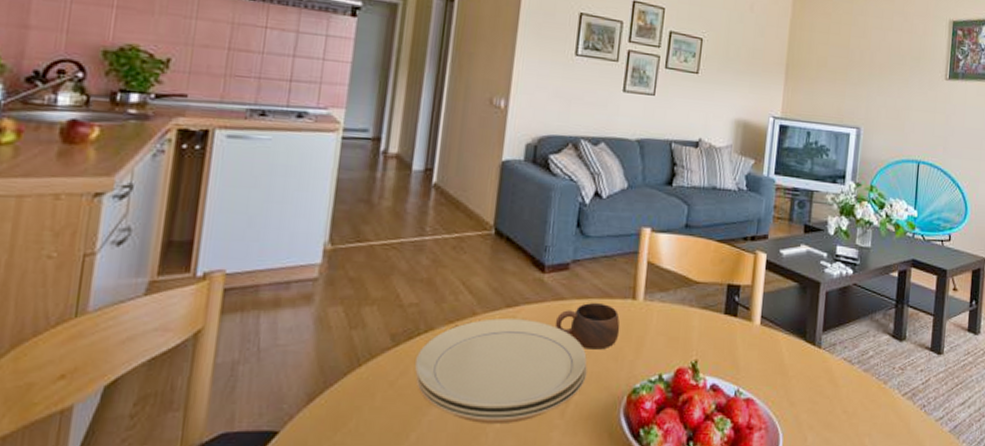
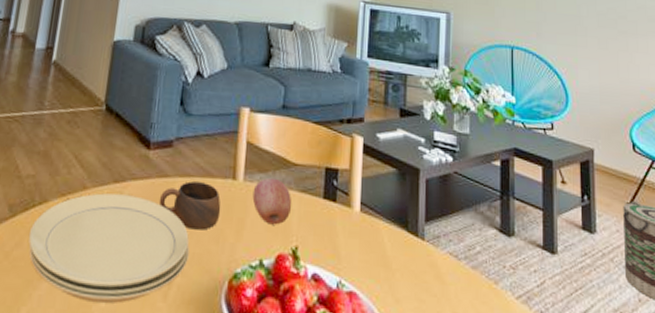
fruit: none [652,296,693,341] -> present [252,177,292,225]

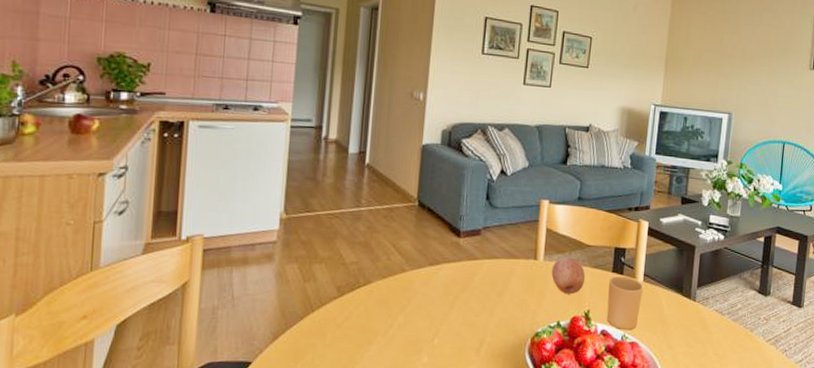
plate: present [28,193,190,304] -> none [356,274,497,360]
cup: present [159,181,221,230] -> none [470,262,524,301]
mug: none [318,203,361,276] -> present [606,275,644,331]

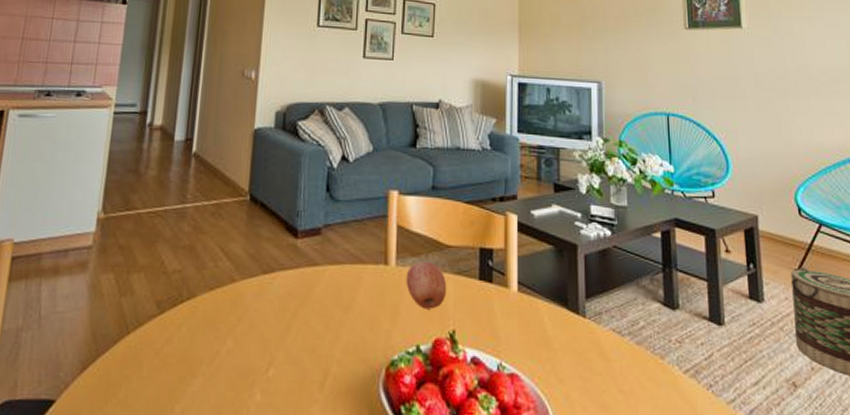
mug: present [606,275,644,331] -> none [475,284,519,358]

